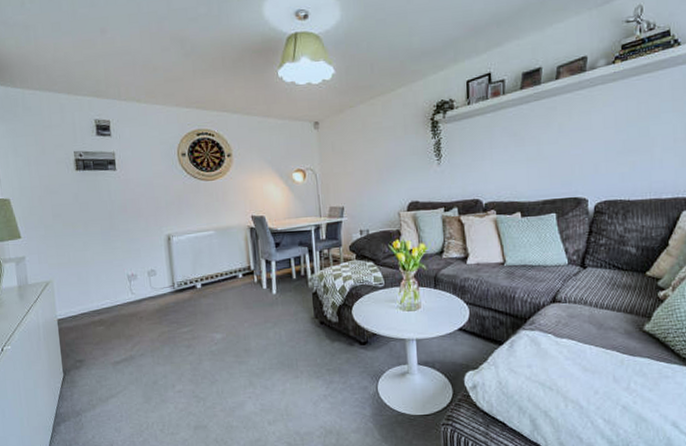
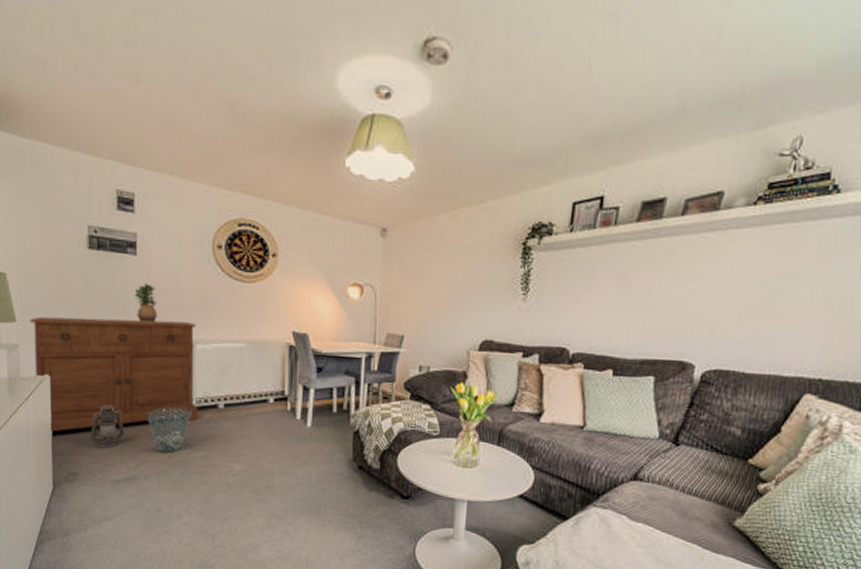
sideboard: none [32,219,180,327] -> present [29,316,198,432]
lantern: none [90,299,120,337] -> present [89,406,125,450]
potted plant: none [117,191,139,225] -> present [134,282,158,323]
waste basket: none [137,291,175,333] -> present [147,407,192,454]

